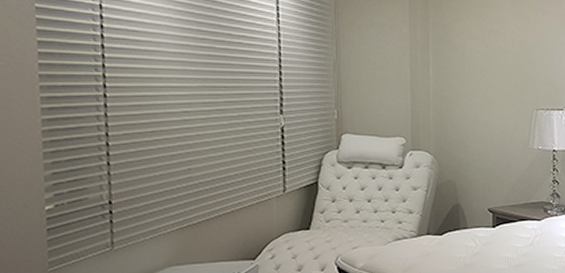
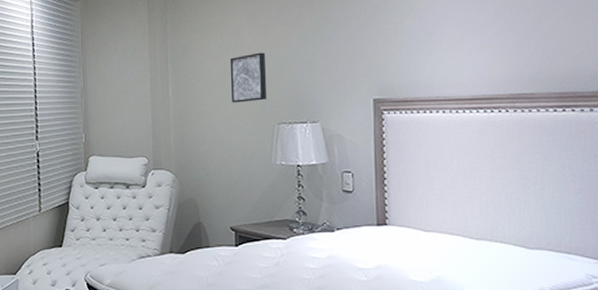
wall art: none [492,38,527,87] -> present [230,52,268,103]

